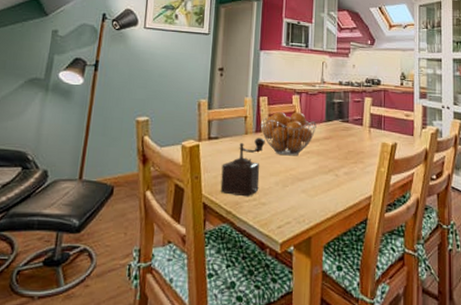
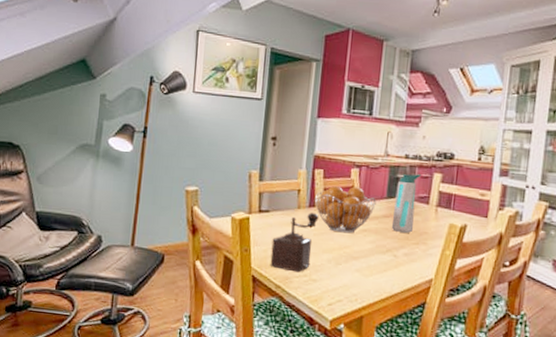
water bottle: none [331,98,354,153] -> present [391,174,421,233]

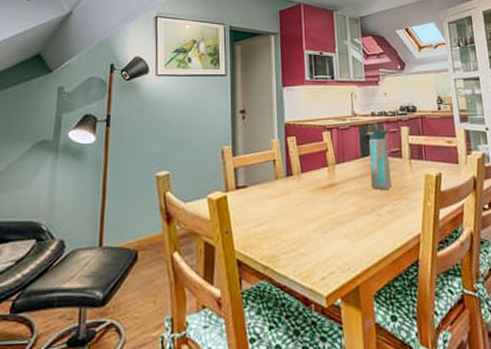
pepper mill: present [270,213,319,273] -> none [253,182,298,249]
fruit basket: present [314,186,377,234] -> none [290,150,352,199]

